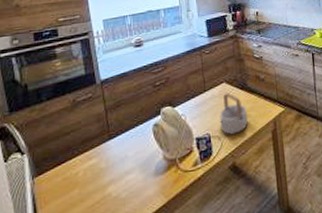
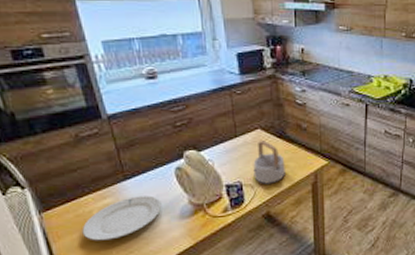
plate: none [67,153,140,205] -> present [82,195,162,241]

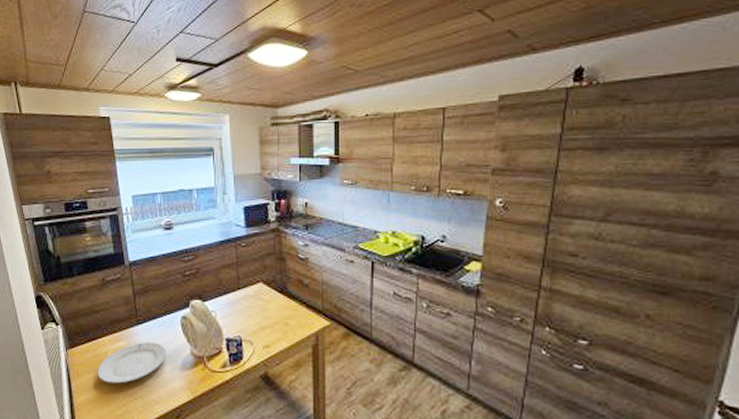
teapot: present [253,139,285,185] -> none [253,293,285,343]

